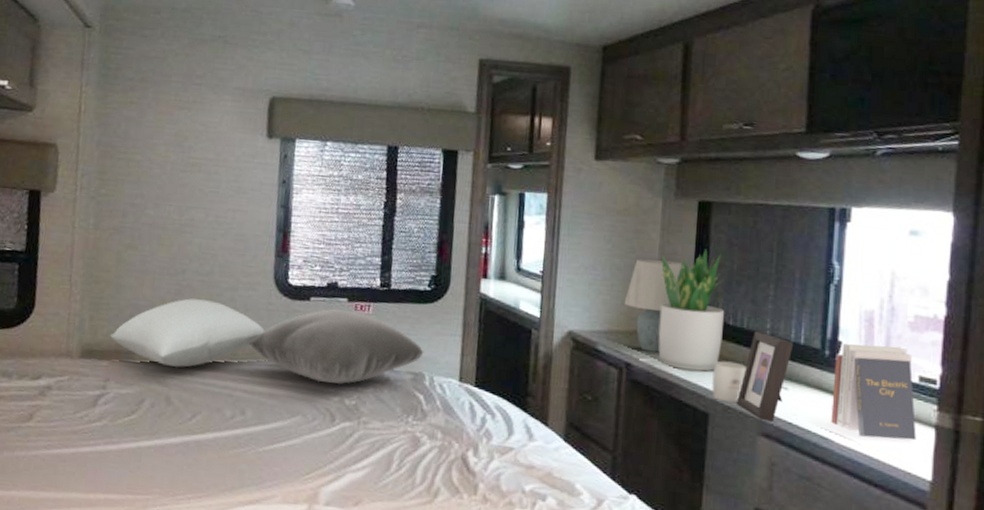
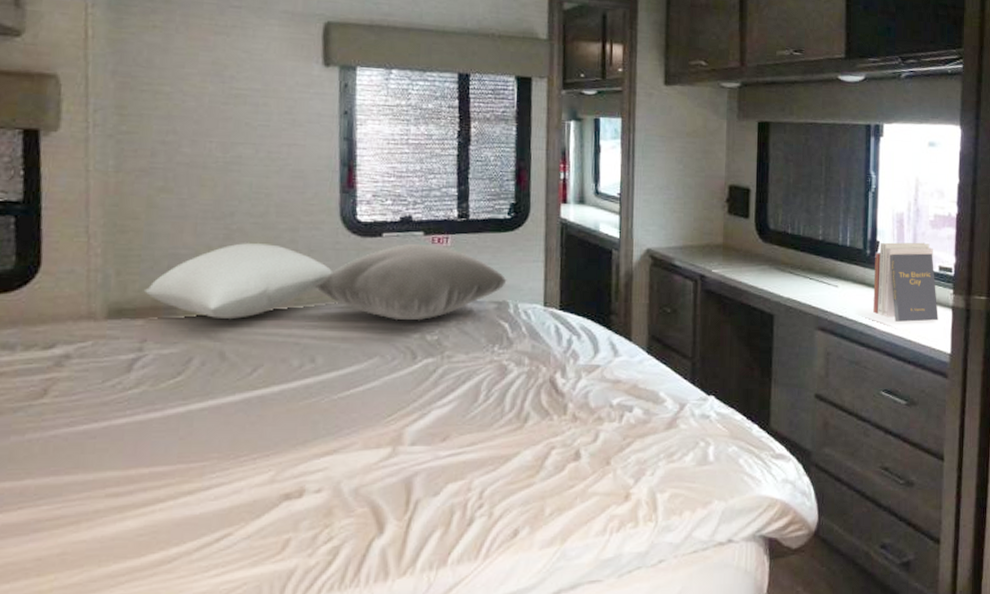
table lamp: present [624,259,683,353] -> none [696,177,747,263]
planter: present [658,249,724,372] -> none [727,165,783,277]
mug: present [711,361,746,404] -> none [775,266,804,303]
picture frame: present [735,330,794,422] -> none [796,237,842,317]

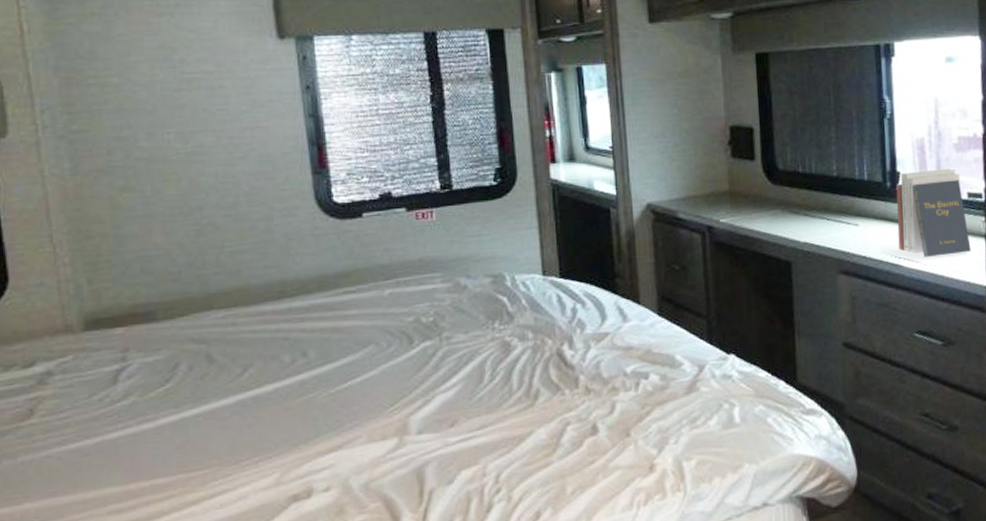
pillow: present [143,243,332,319] -> none [118,236,314,320]
pillow: present [314,243,507,321] -> none [296,220,500,305]

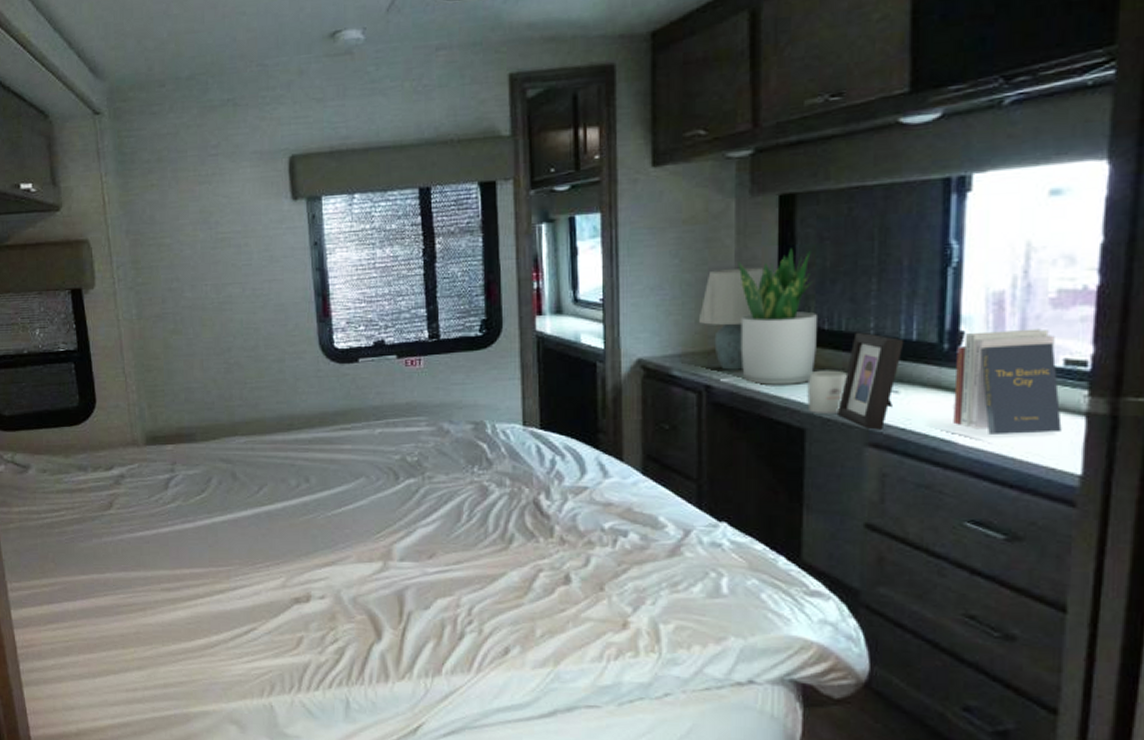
table lamp: none [697,118,749,211] -> present [698,268,765,370]
planter: none [727,100,795,224] -> present [738,248,817,385]
mug: none [790,207,820,248] -> present [807,370,847,415]
picture frame: none [814,174,859,259] -> present [836,332,904,430]

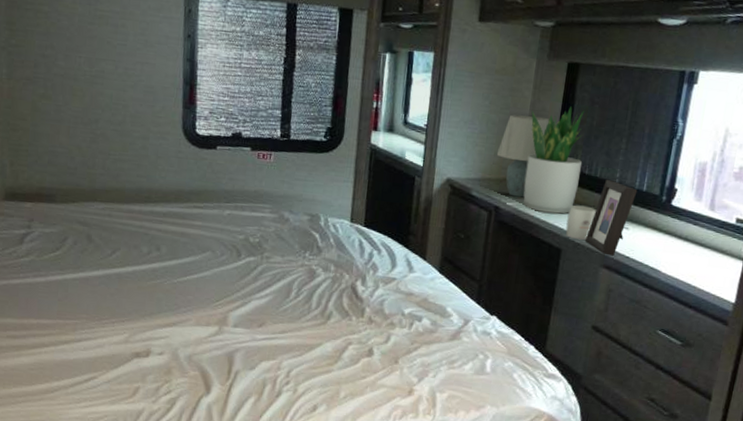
books: present [953,328,1062,434] -> none [661,190,733,271]

